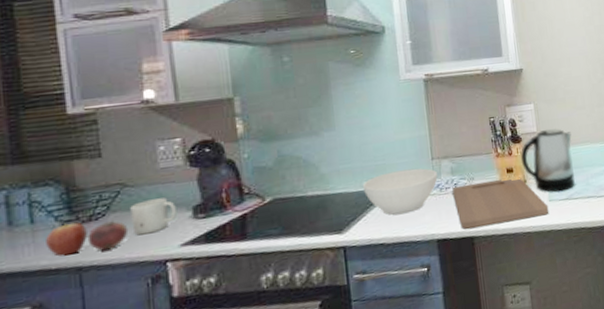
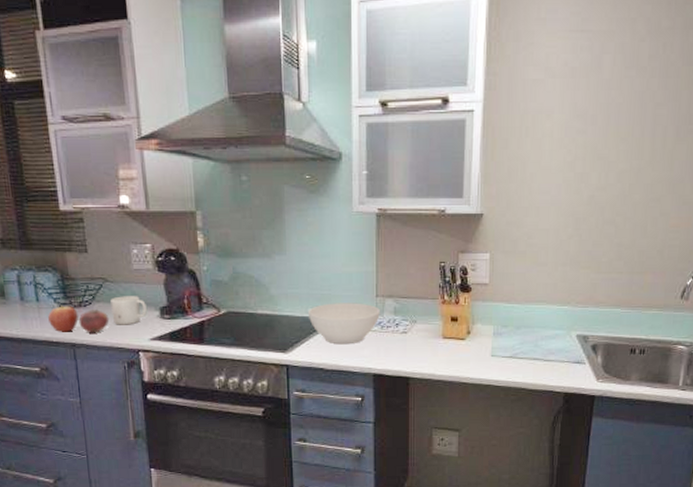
cutting board: present [452,177,549,229] -> none [393,326,490,370]
kettle: present [520,127,575,192] -> none [467,282,527,349]

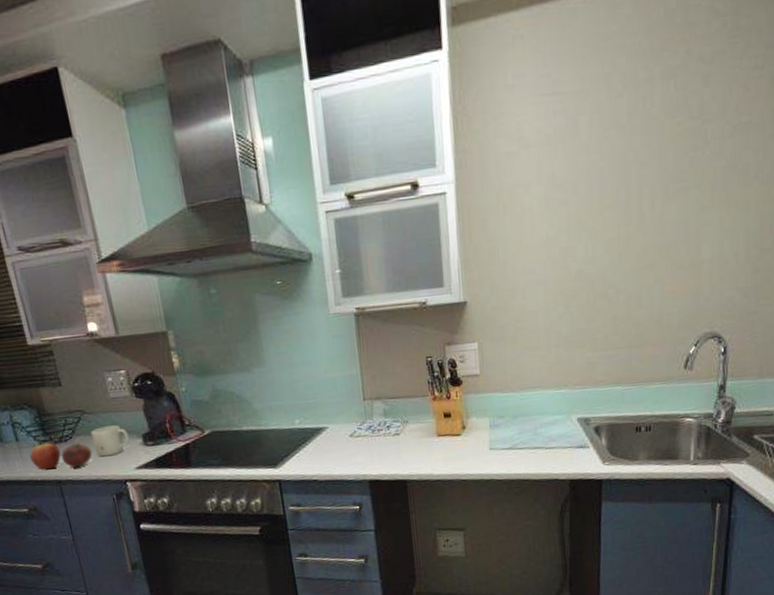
bowl: present [307,303,380,345] -> none [294,408,370,454]

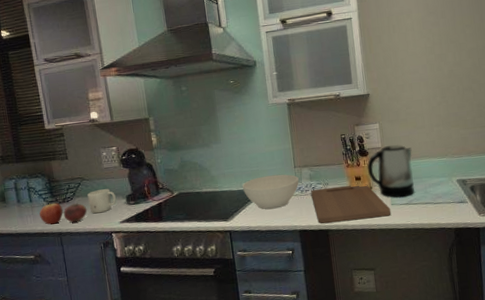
bowl: none [294,408,370,454] -> present [242,174,299,210]
cutting board: none [385,422,489,472] -> present [311,184,391,223]
kettle: none [459,370,521,441] -> present [367,144,415,198]

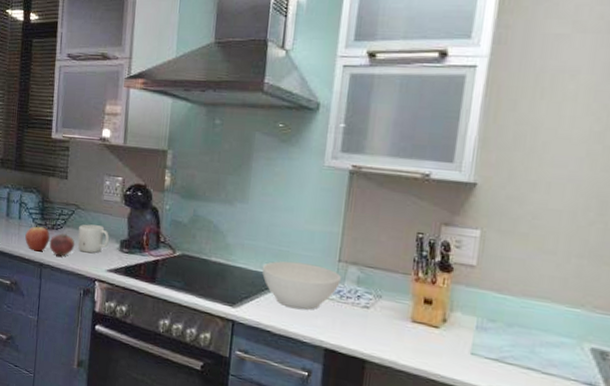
cutting board: present [311,184,391,223] -> none [353,298,468,369]
kettle: present [367,144,415,198] -> none [444,265,526,349]

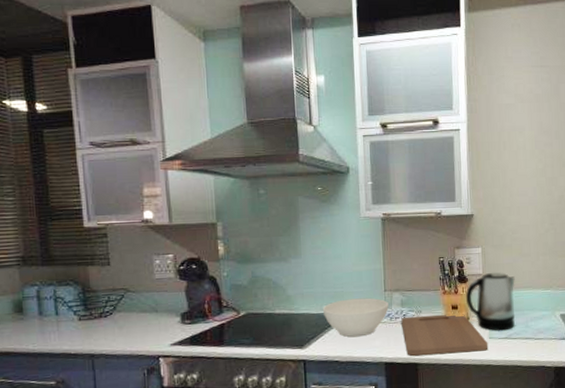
fruit: present [25,225,50,252] -> none [67,316,98,344]
fruit: present [49,233,75,256] -> none [98,319,130,343]
mug: present [77,224,109,253] -> none [132,304,168,333]
cutting board: none [353,298,468,369] -> present [401,313,488,356]
kettle: none [444,265,526,349] -> present [465,271,515,331]

